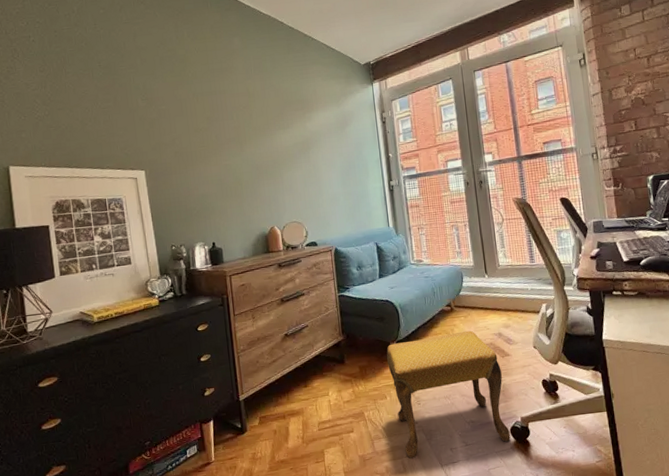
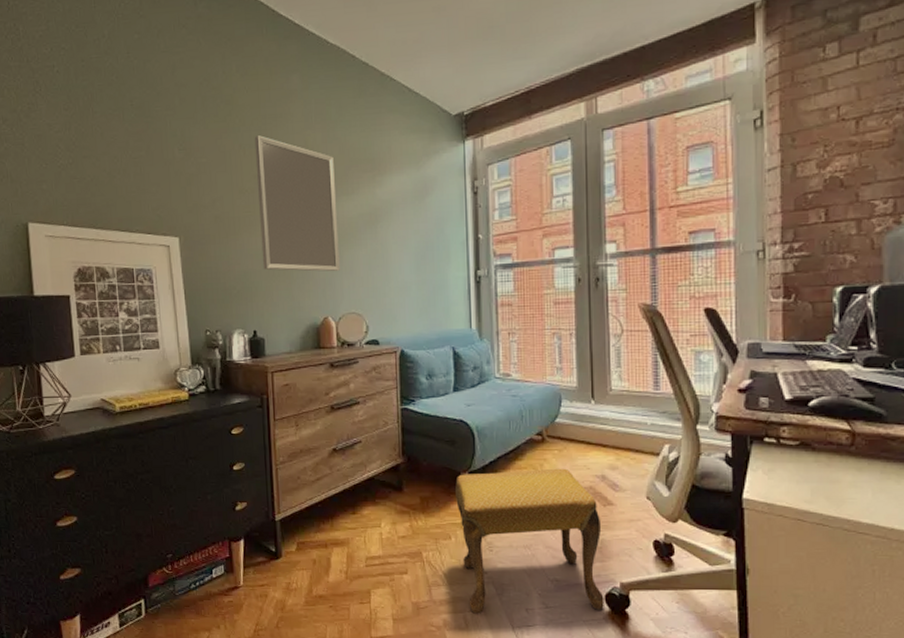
home mirror: none [205,86,282,192] -> present [254,135,340,272]

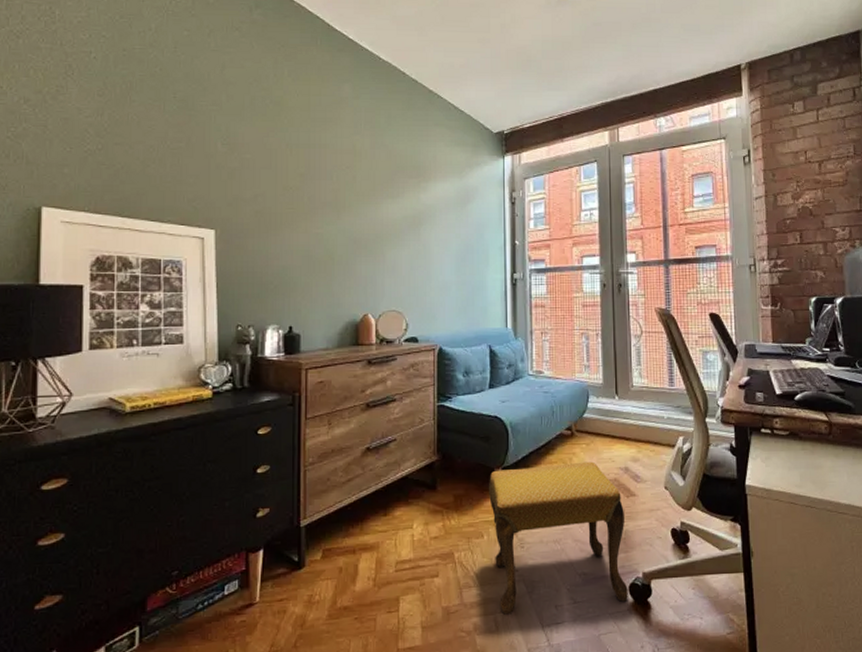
home mirror: present [254,135,340,272] -> none [302,137,382,269]

